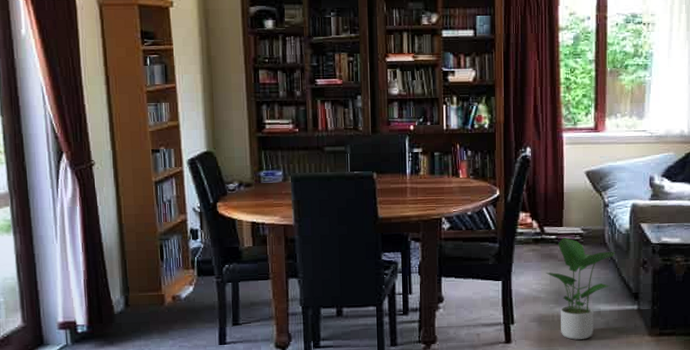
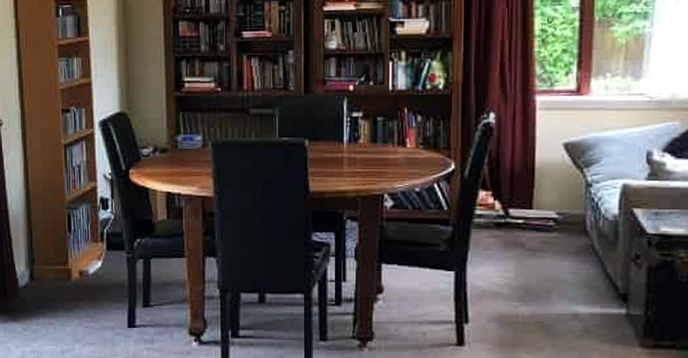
potted plant: present [545,237,615,340] -> none [509,221,599,347]

